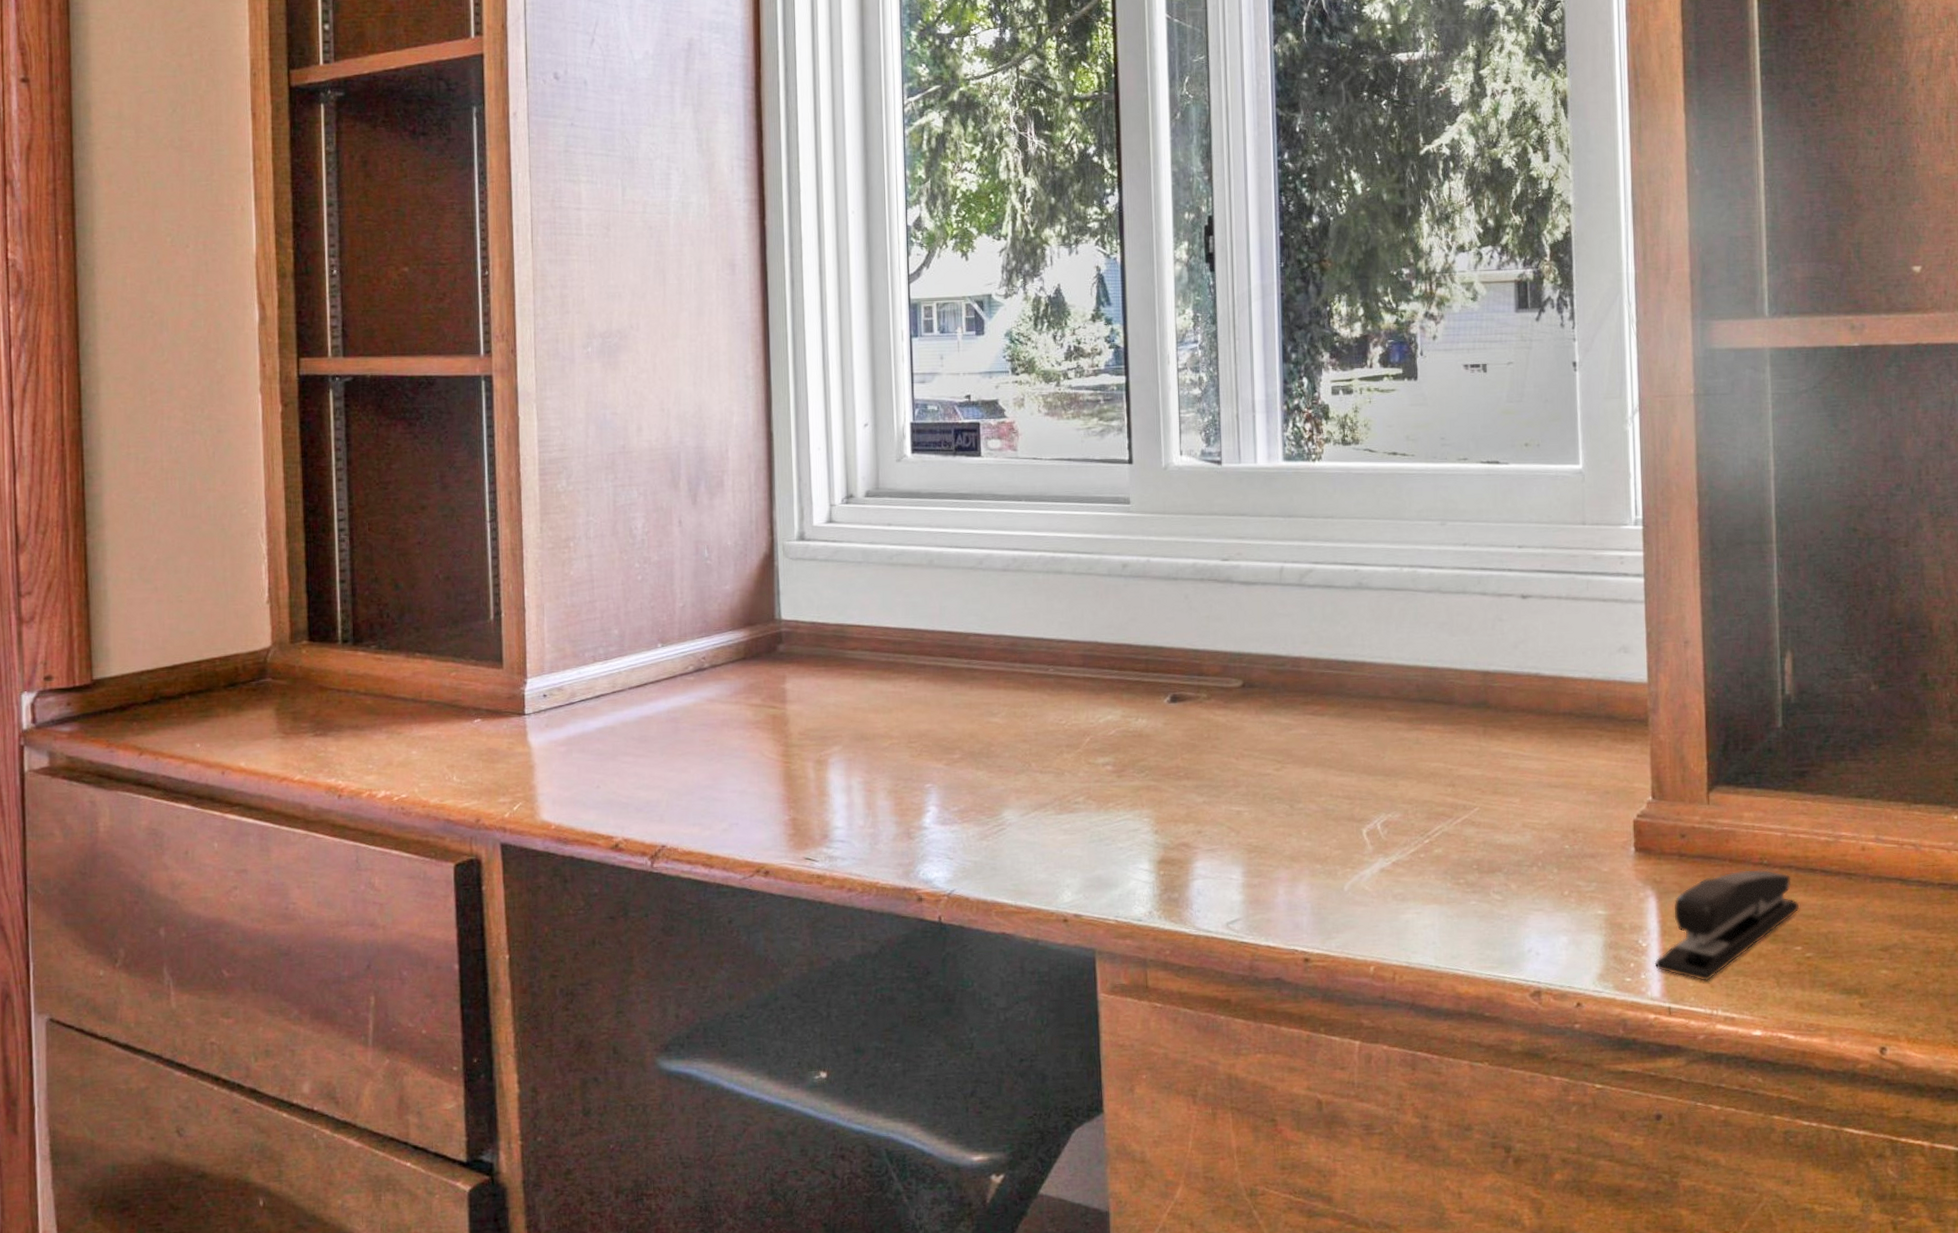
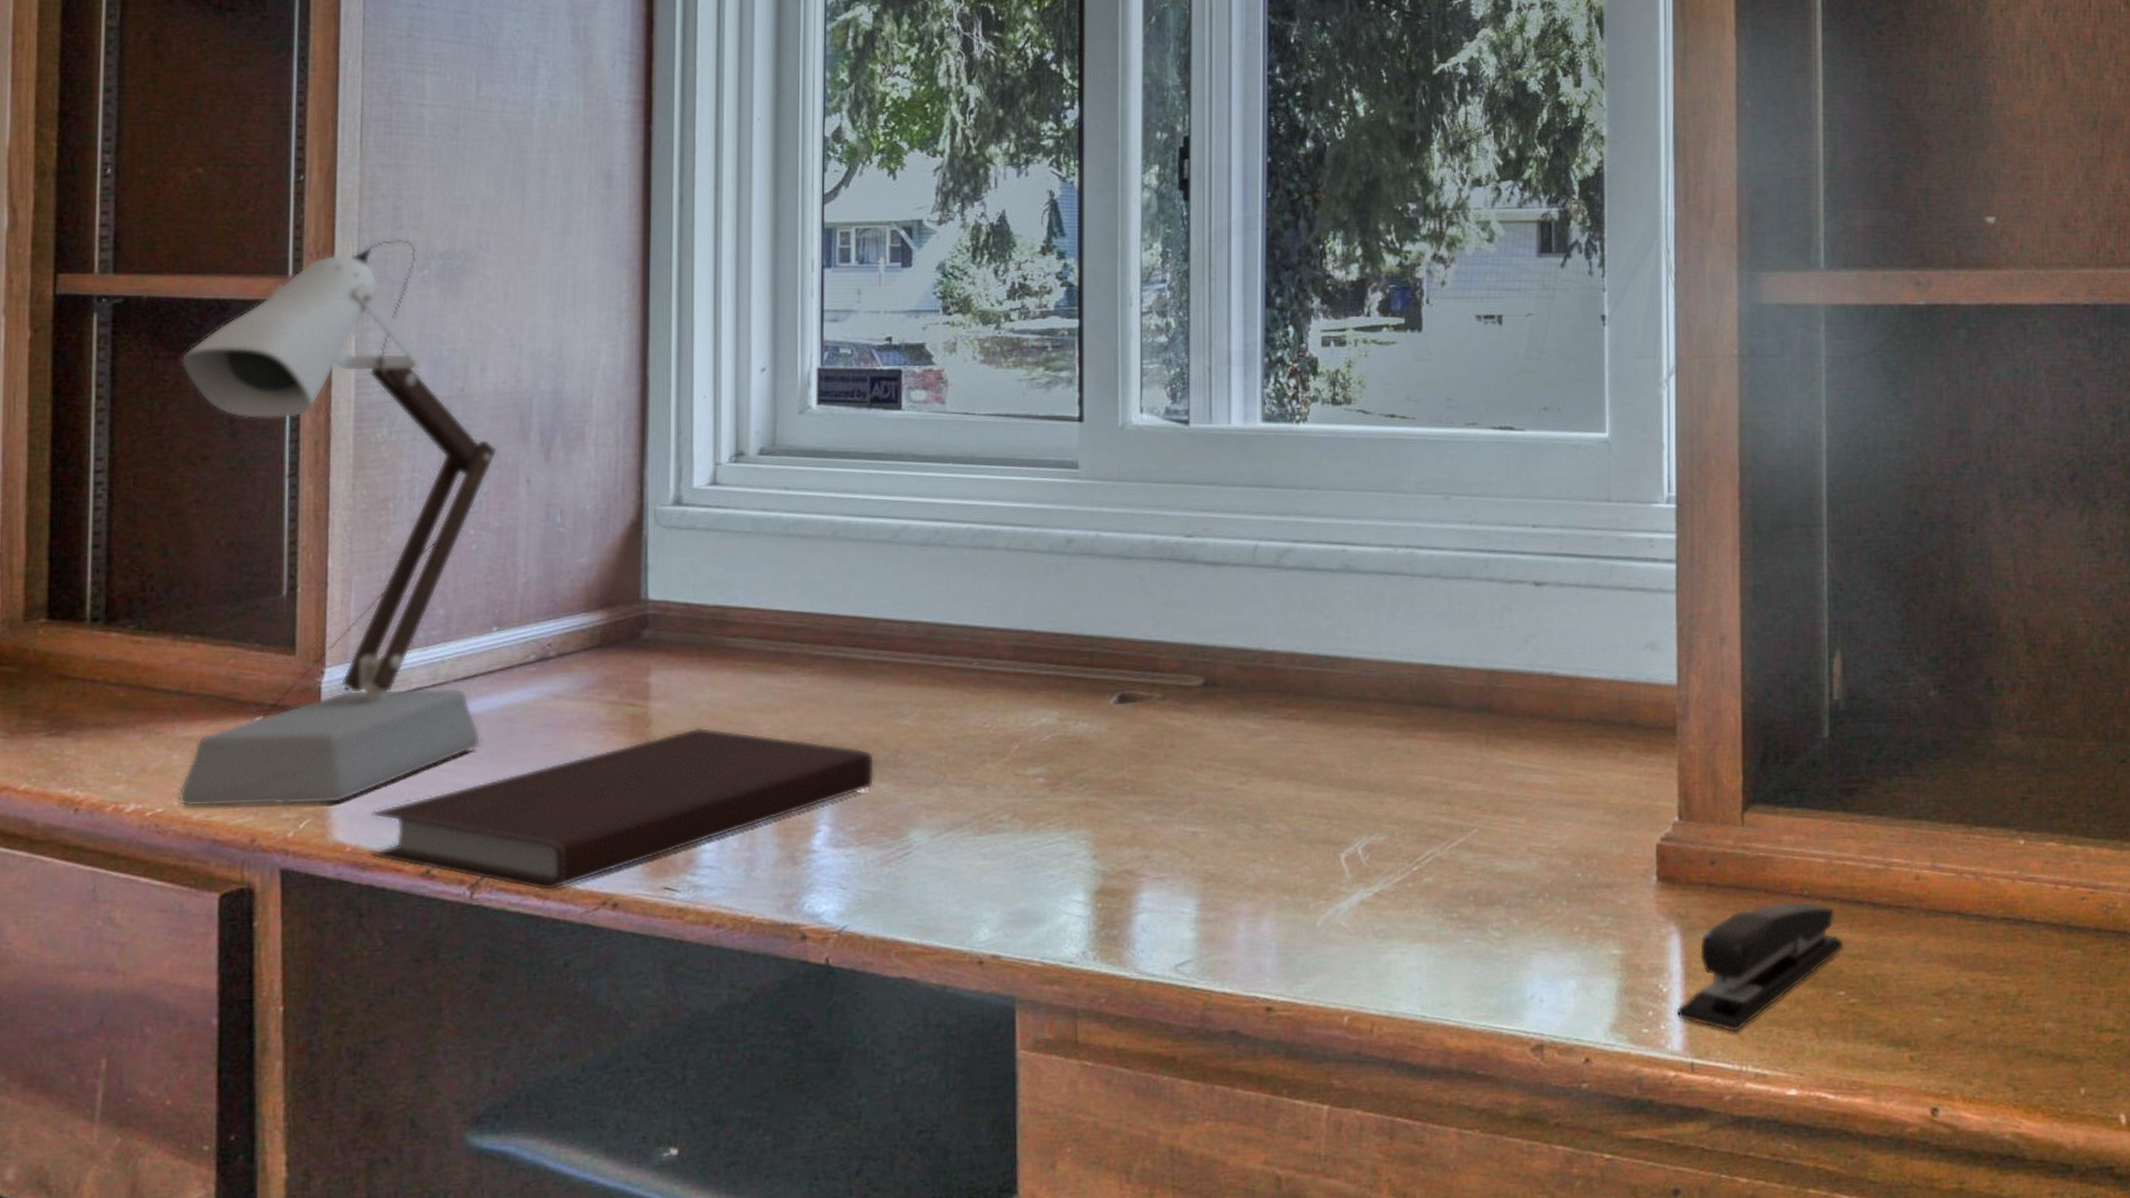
desk lamp: none [399,322,654,793] -> present [178,240,497,807]
notebook: none [569,725,972,861] -> present [370,727,875,891]

